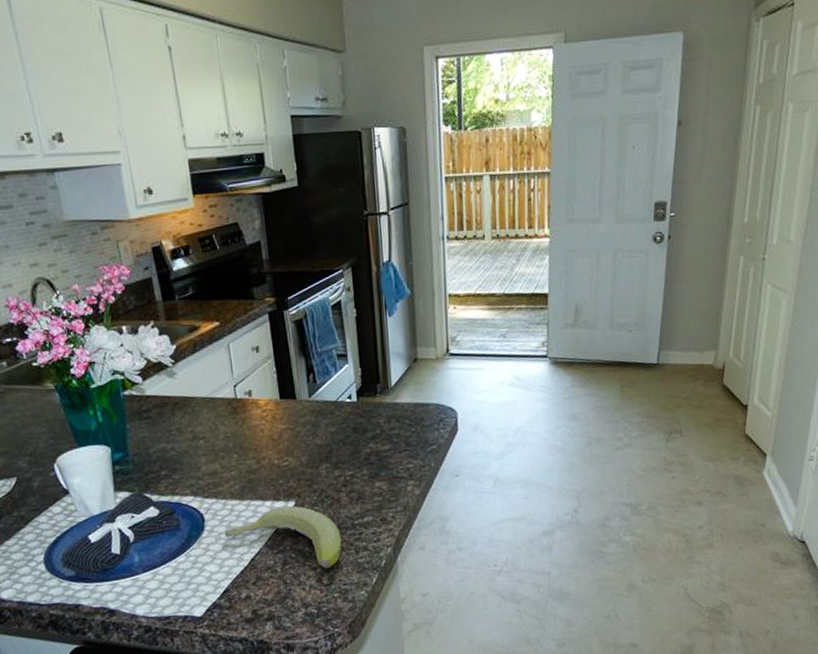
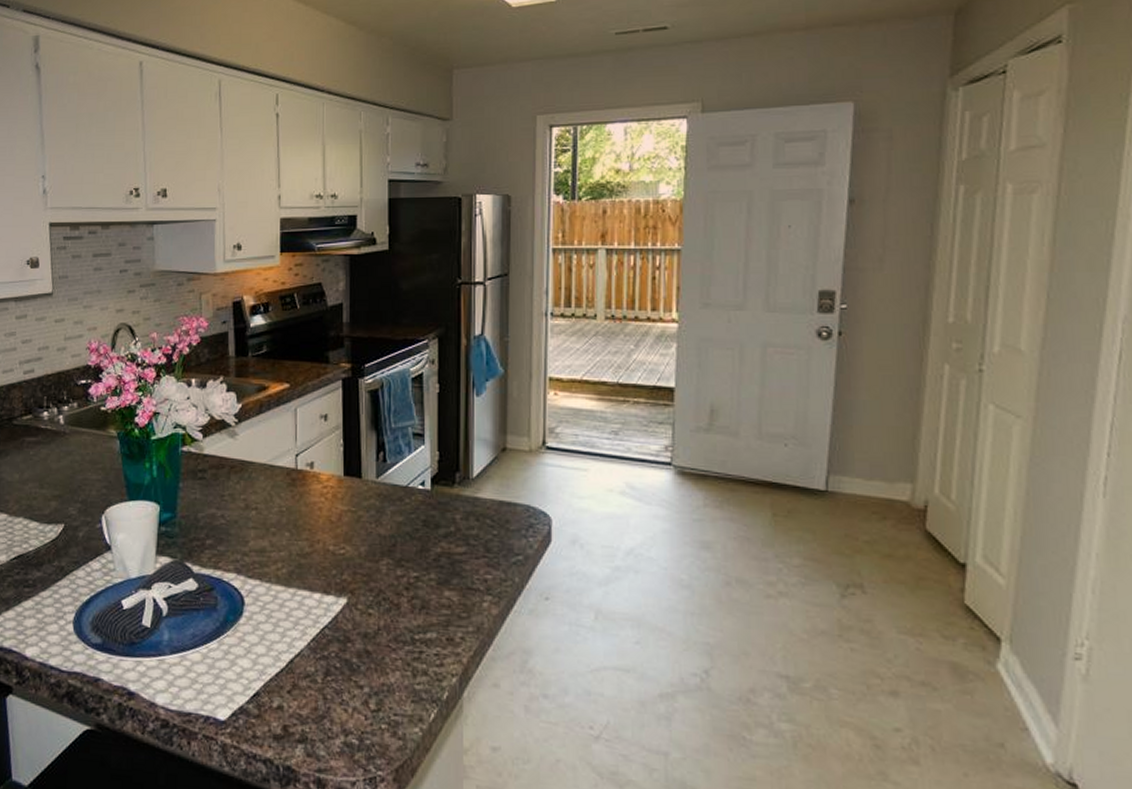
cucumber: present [224,506,342,569] -> none [263,602,397,690]

